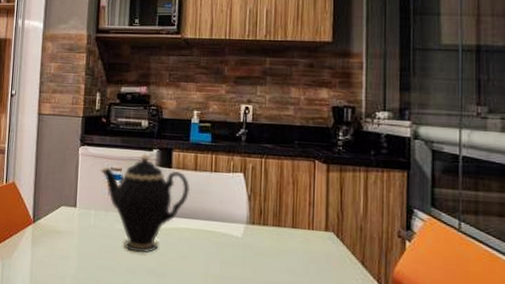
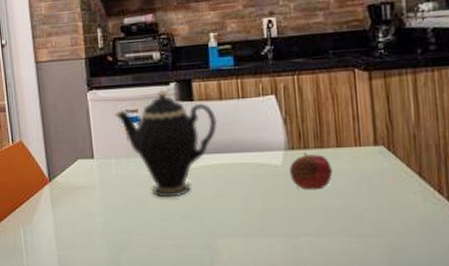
fruit: none [248,228,286,265] -> present [289,152,333,191]

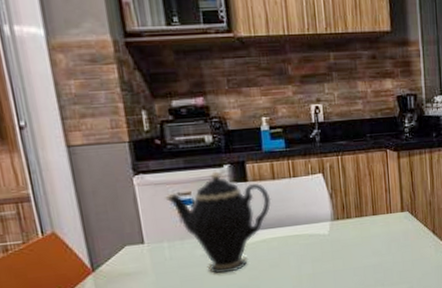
fruit: present [289,152,333,191] -> none [335,221,370,253]

